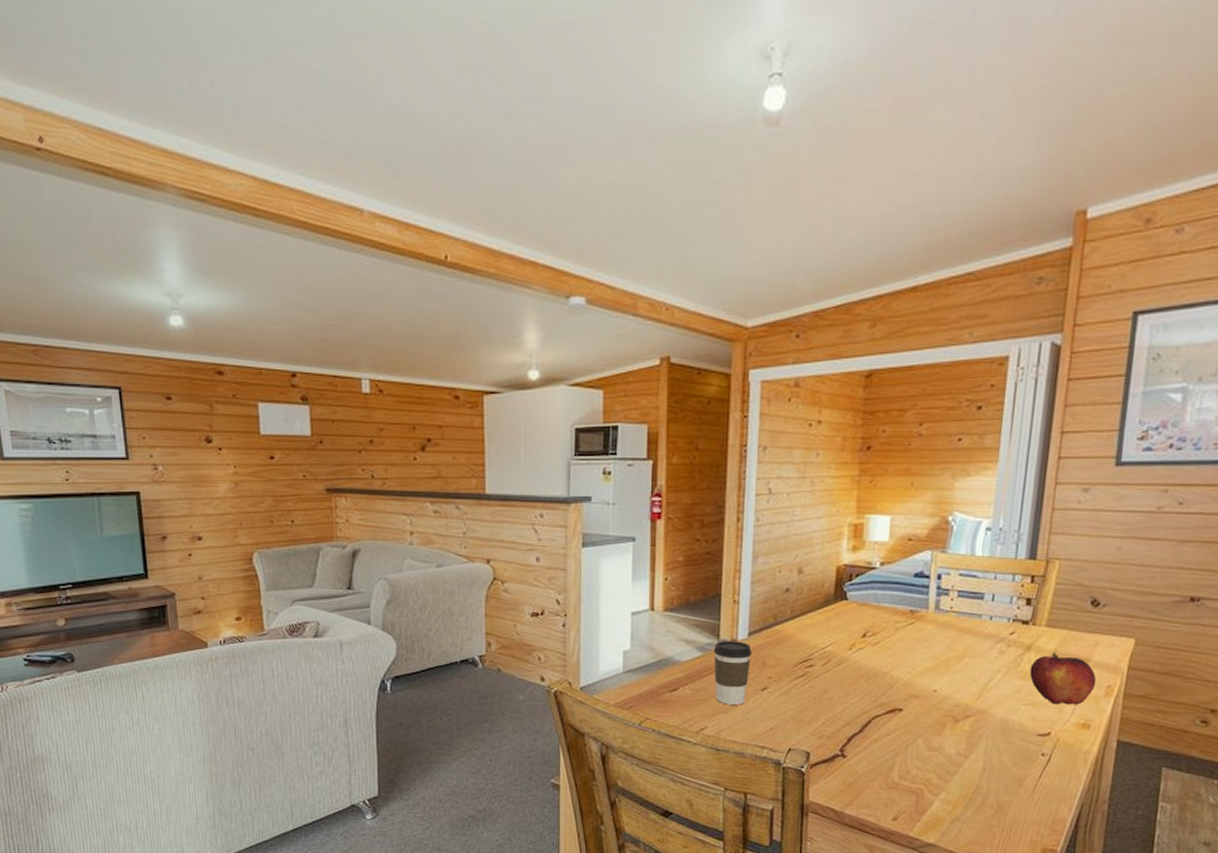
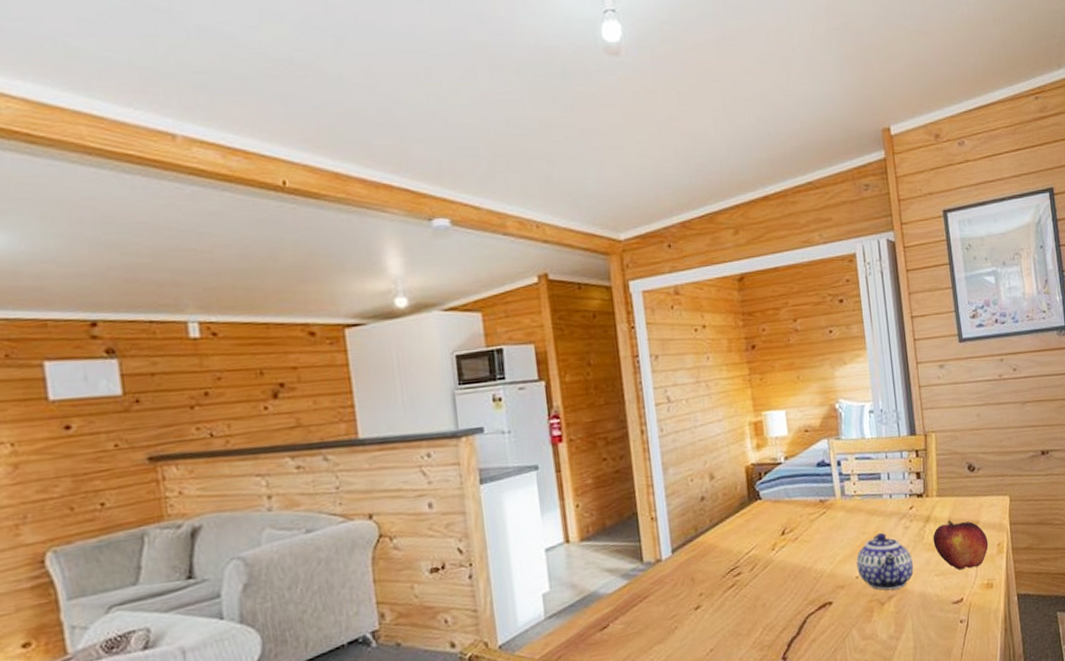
coffee cup: present [713,641,752,705] -> none [638,560,681,633]
teapot: none [936,653,1002,710] -> present [856,533,914,591]

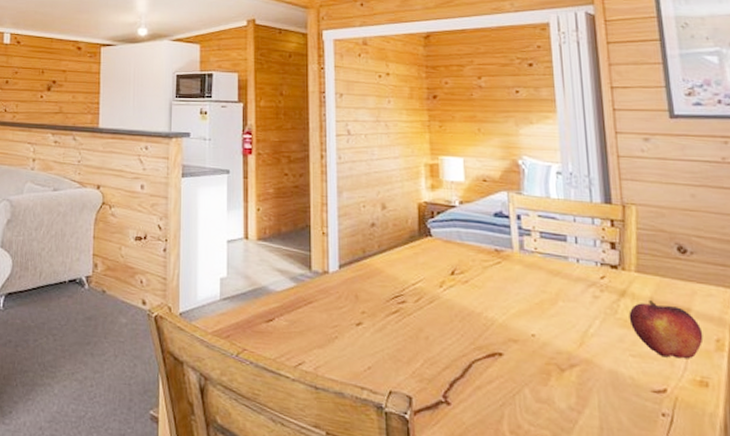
teapot: present [856,533,914,591] -> none [533,296,603,359]

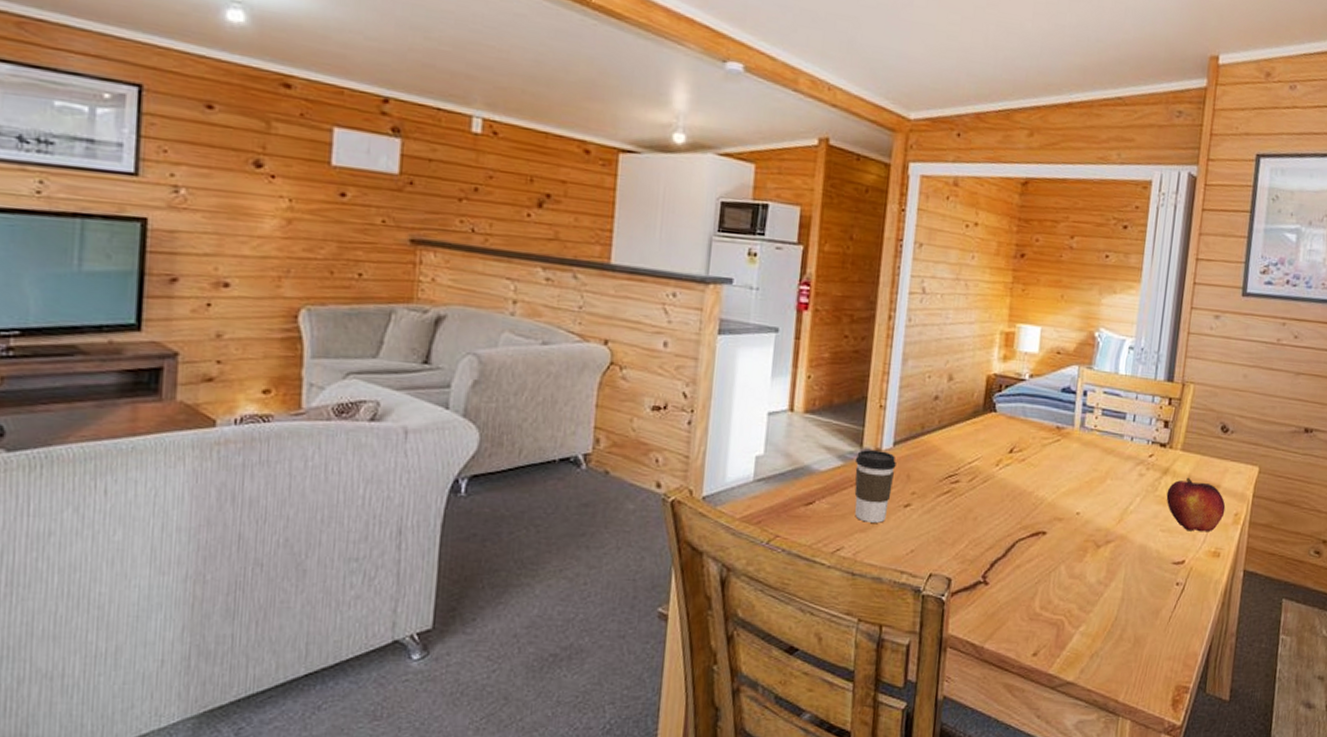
coffee cup: none [306,272,344,340] -> present [854,450,896,523]

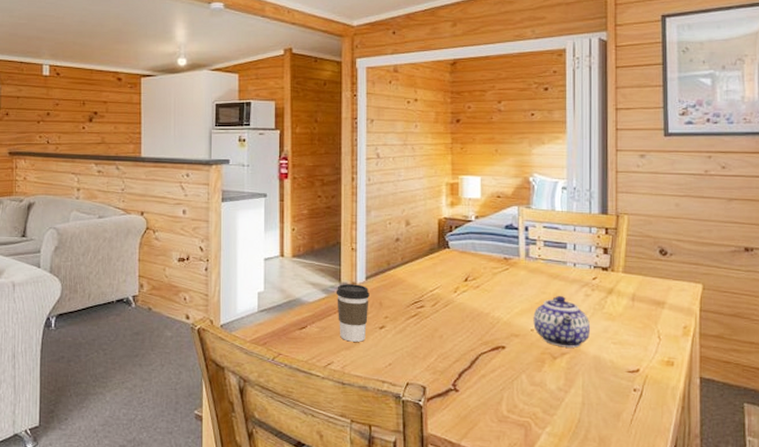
teapot: none [1080,474,1141,535] -> present [533,296,591,348]
fruit: present [1166,477,1226,533] -> none [614,295,673,344]

